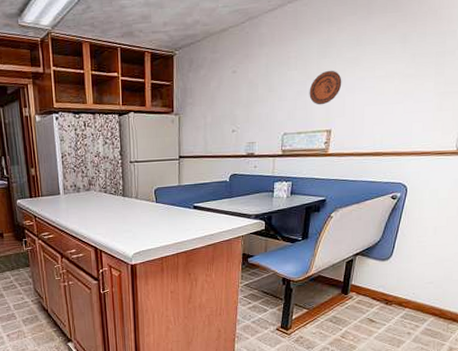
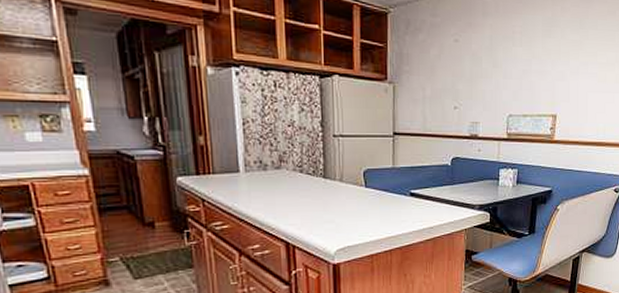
decorative plate: present [309,70,342,105] -> none [534,50,566,88]

